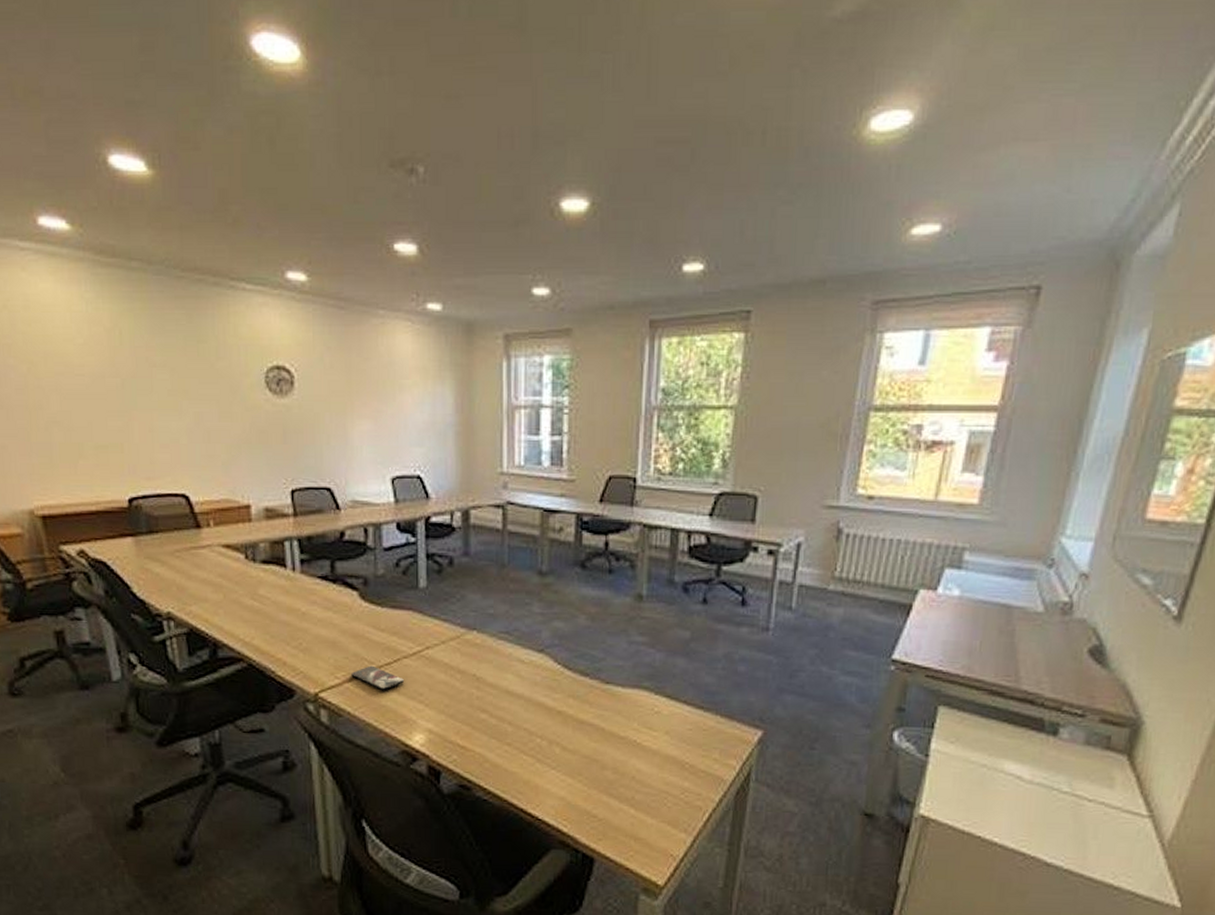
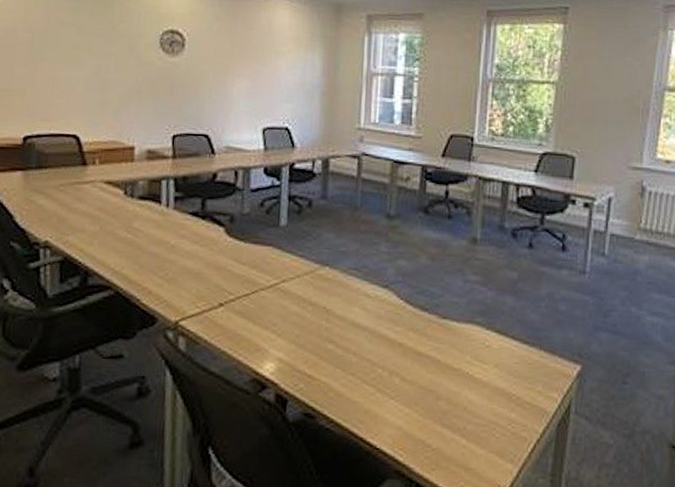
smartphone: present [351,665,405,691] -> none [211,296,261,321]

